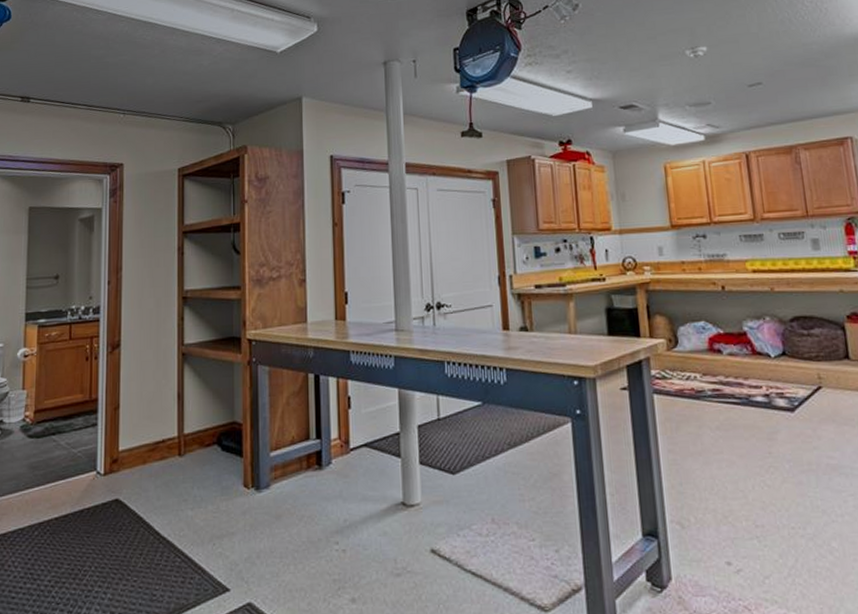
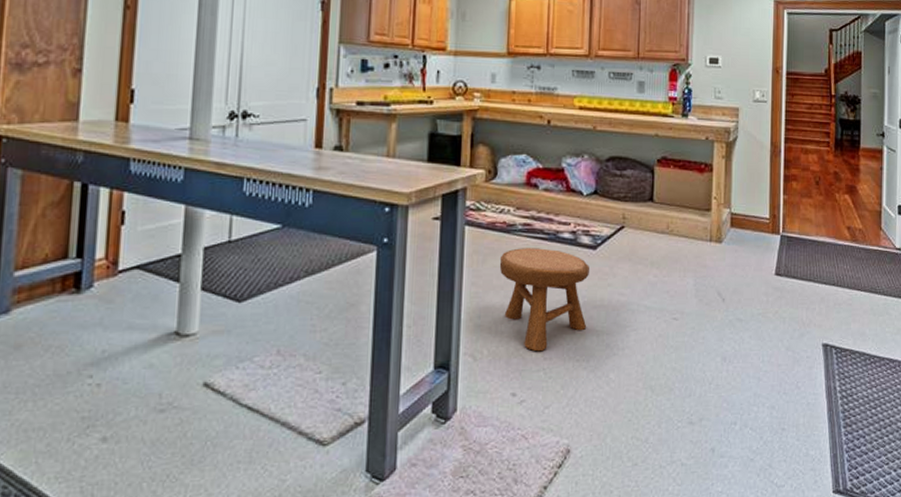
stool: none [693,413,798,519] -> present [499,248,589,352]

